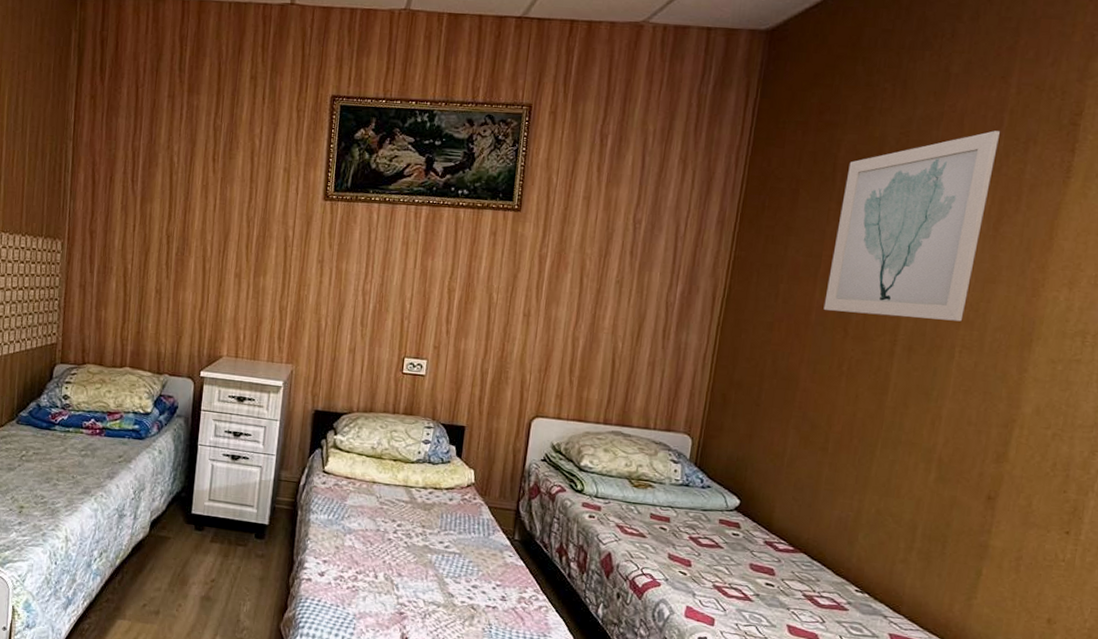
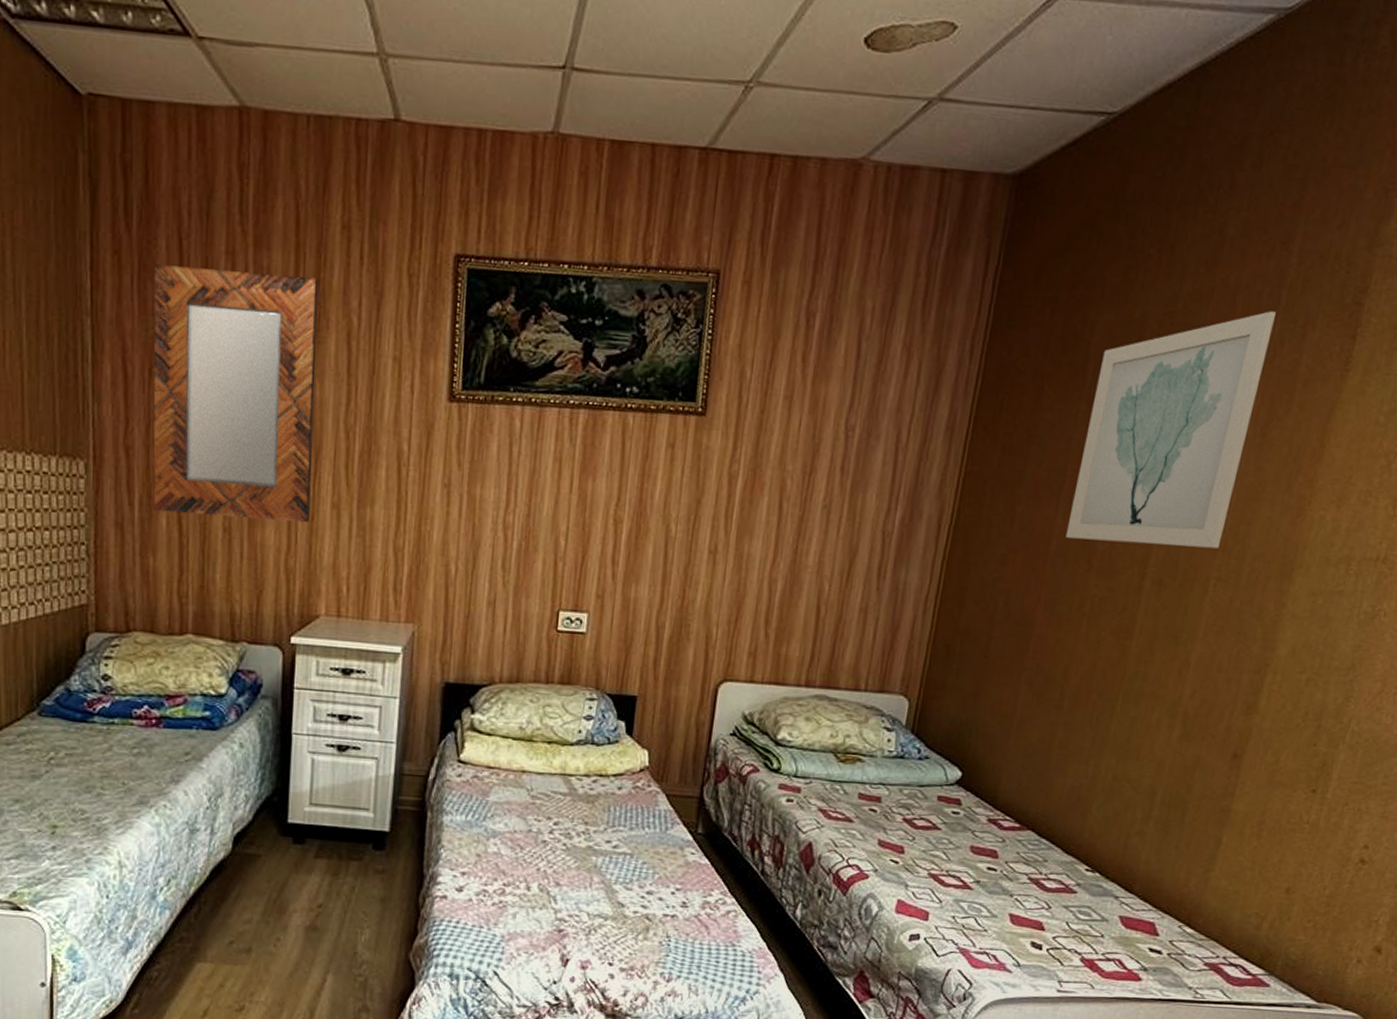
home mirror: none [107,105,233,288] -> present [153,264,319,523]

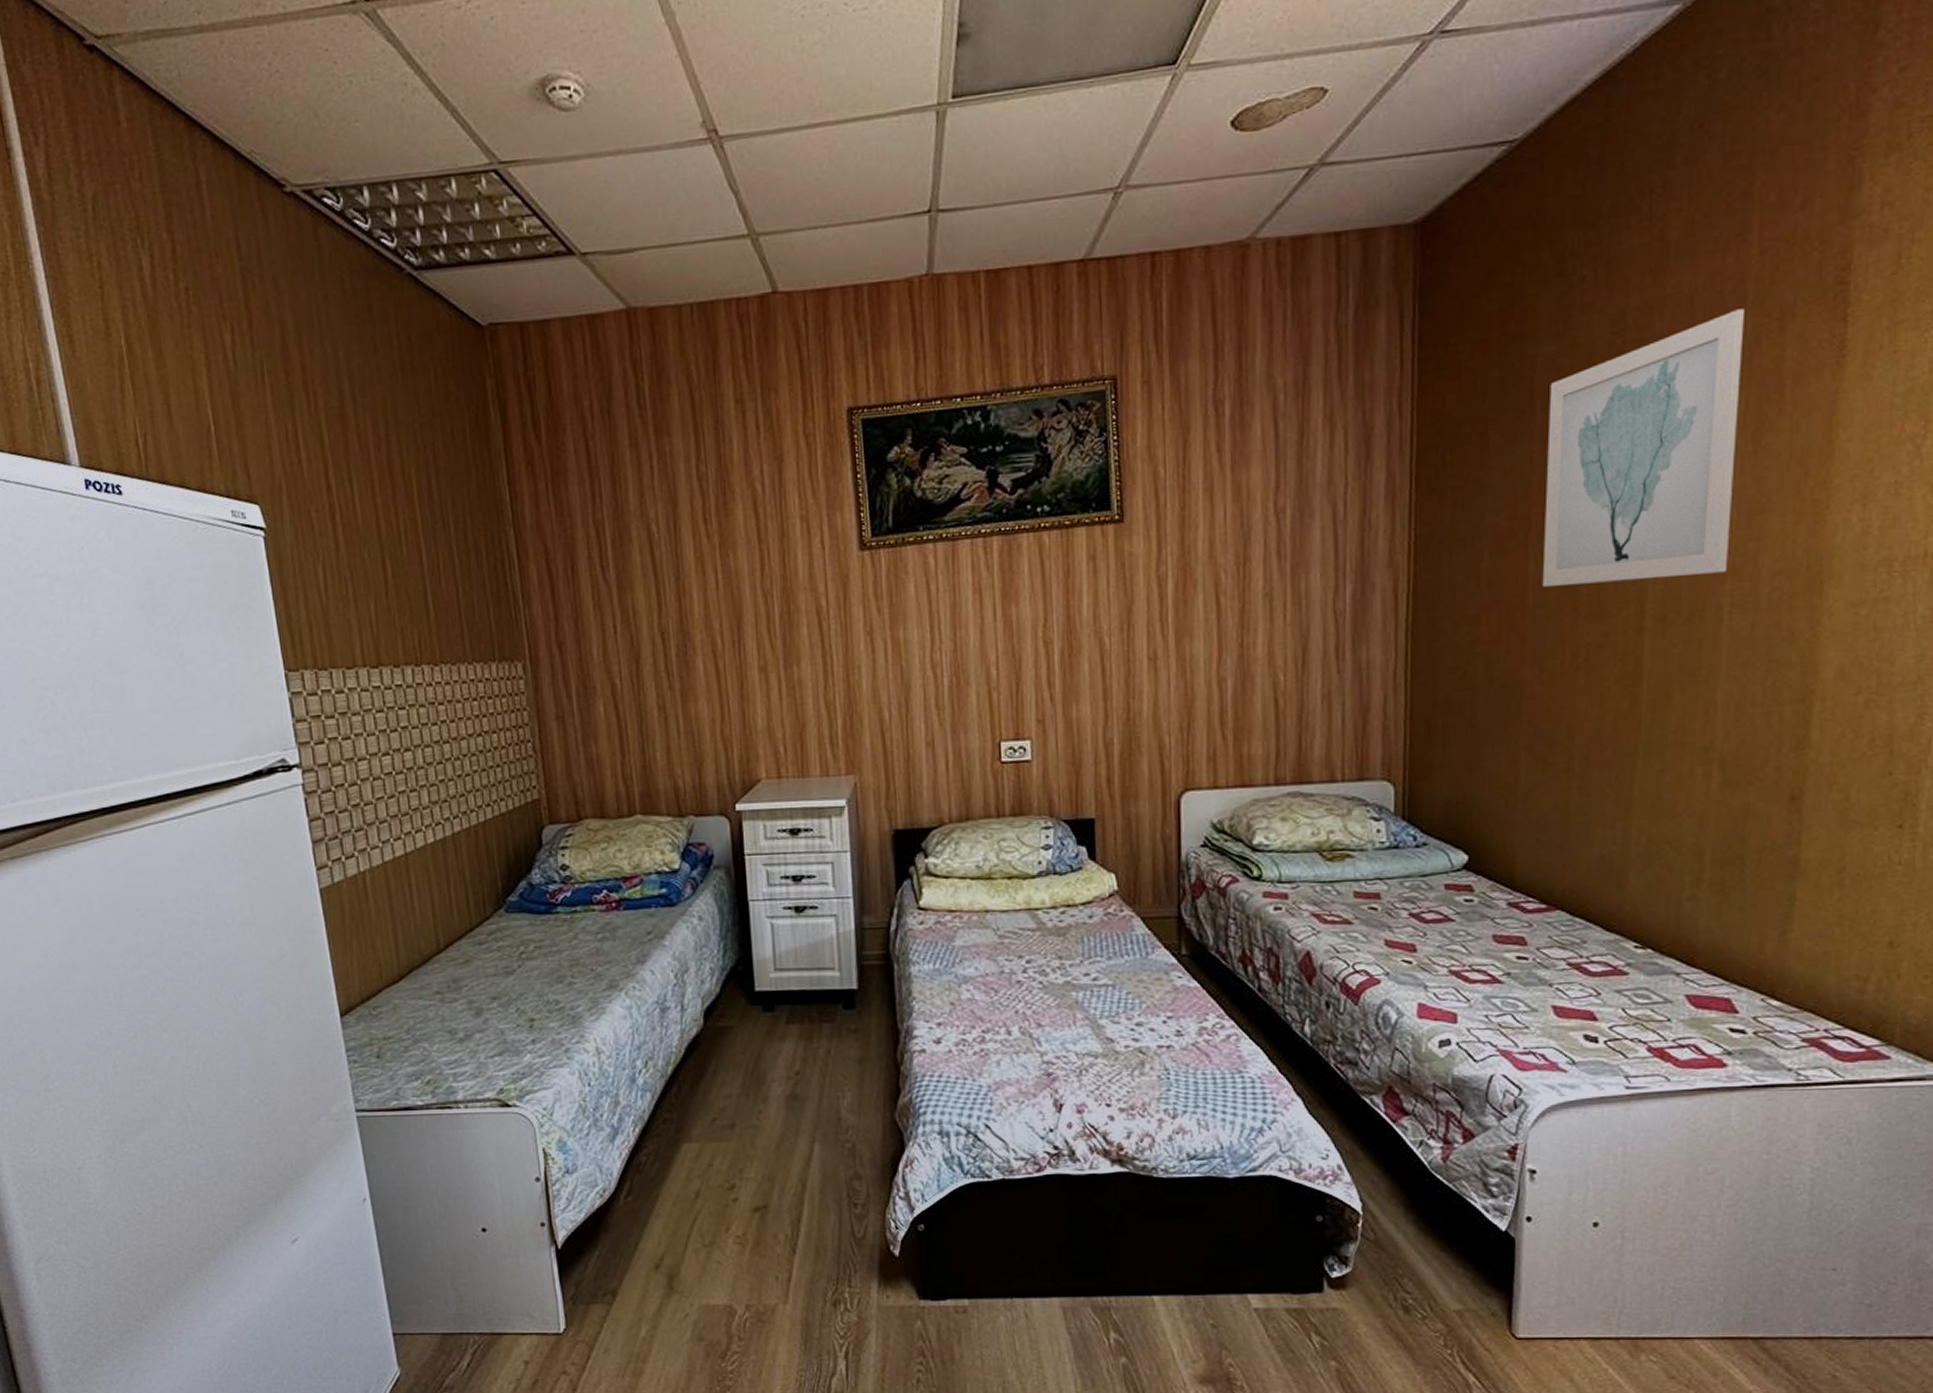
home mirror: present [153,264,319,523] -> none [565,454,739,700]

